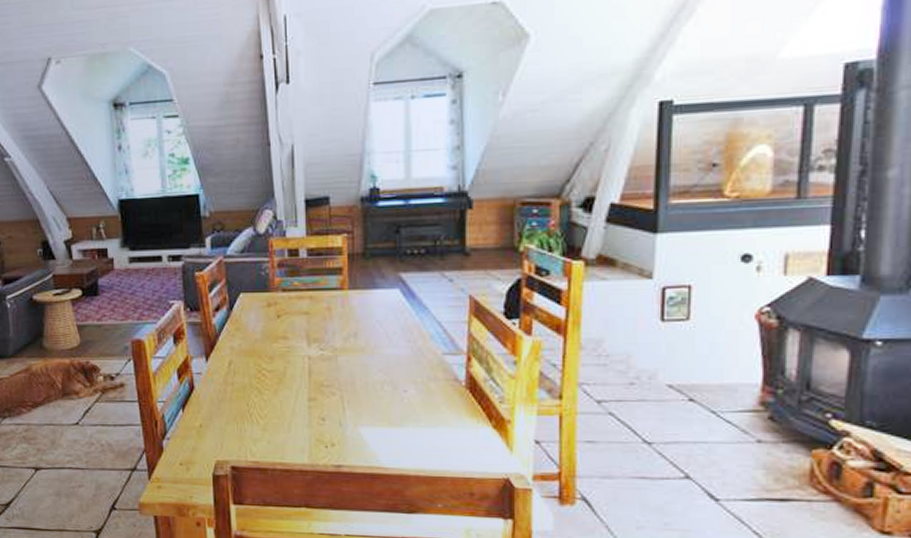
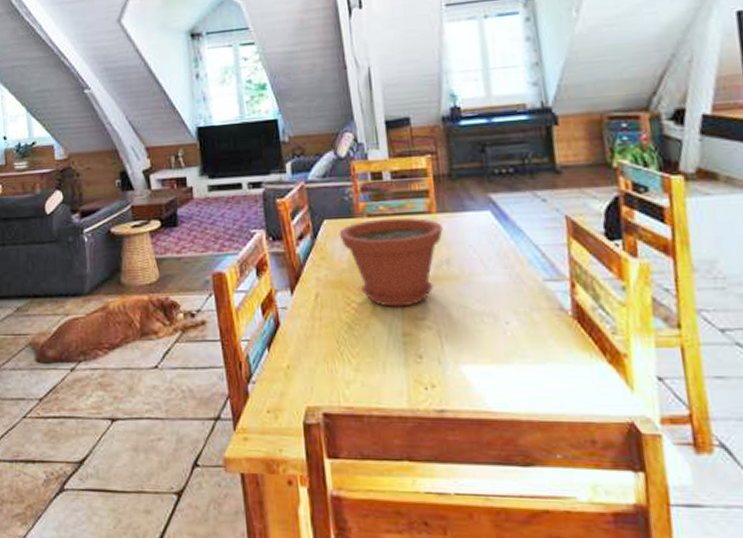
plant pot: none [254,293,353,375] -> present [339,217,443,307]

